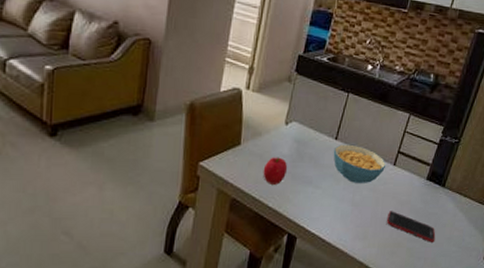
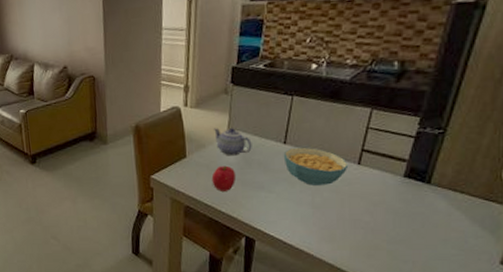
teapot: none [272,116,307,148] -> present [214,128,252,156]
cell phone: present [387,211,436,242] -> none [358,212,425,245]

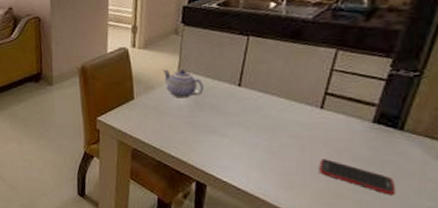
fruit: present [211,165,237,191] -> none [160,108,187,135]
cereal bowl: present [283,147,349,186] -> none [237,89,310,130]
cell phone: none [358,212,425,245] -> present [320,159,396,195]

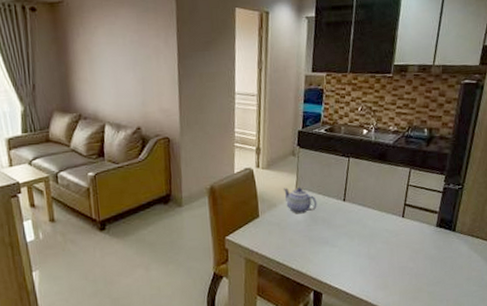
cell phone: present [320,159,396,195] -> none [404,259,454,285]

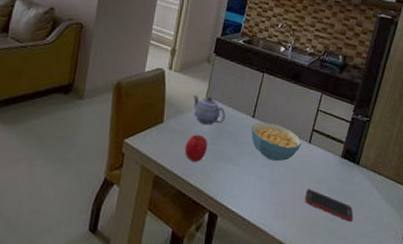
fruit: none [282,223,305,249] -> present [184,134,208,162]
cereal bowl: none [343,203,395,238] -> present [251,122,302,161]
cell phone: none [404,259,454,285] -> present [305,189,353,222]

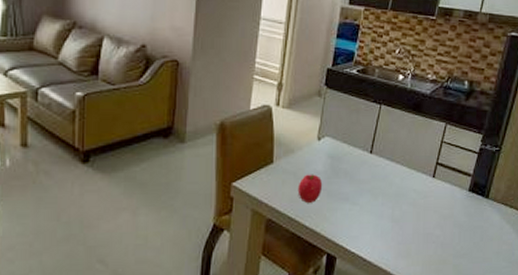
teapot: present [193,95,226,125] -> none [304,132,341,164]
cereal bowl: present [251,122,302,161] -> none [369,157,425,198]
cell phone: present [305,189,353,222] -> none [430,226,483,258]

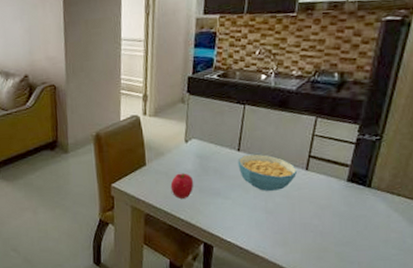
cereal bowl: none [369,157,425,198] -> present [237,154,298,191]

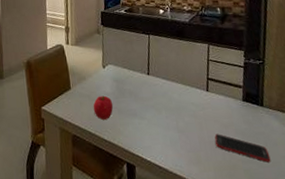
cereal bowl: present [237,154,298,191] -> none [148,77,200,111]
cell phone: none [307,216,368,246] -> present [214,134,271,162]

